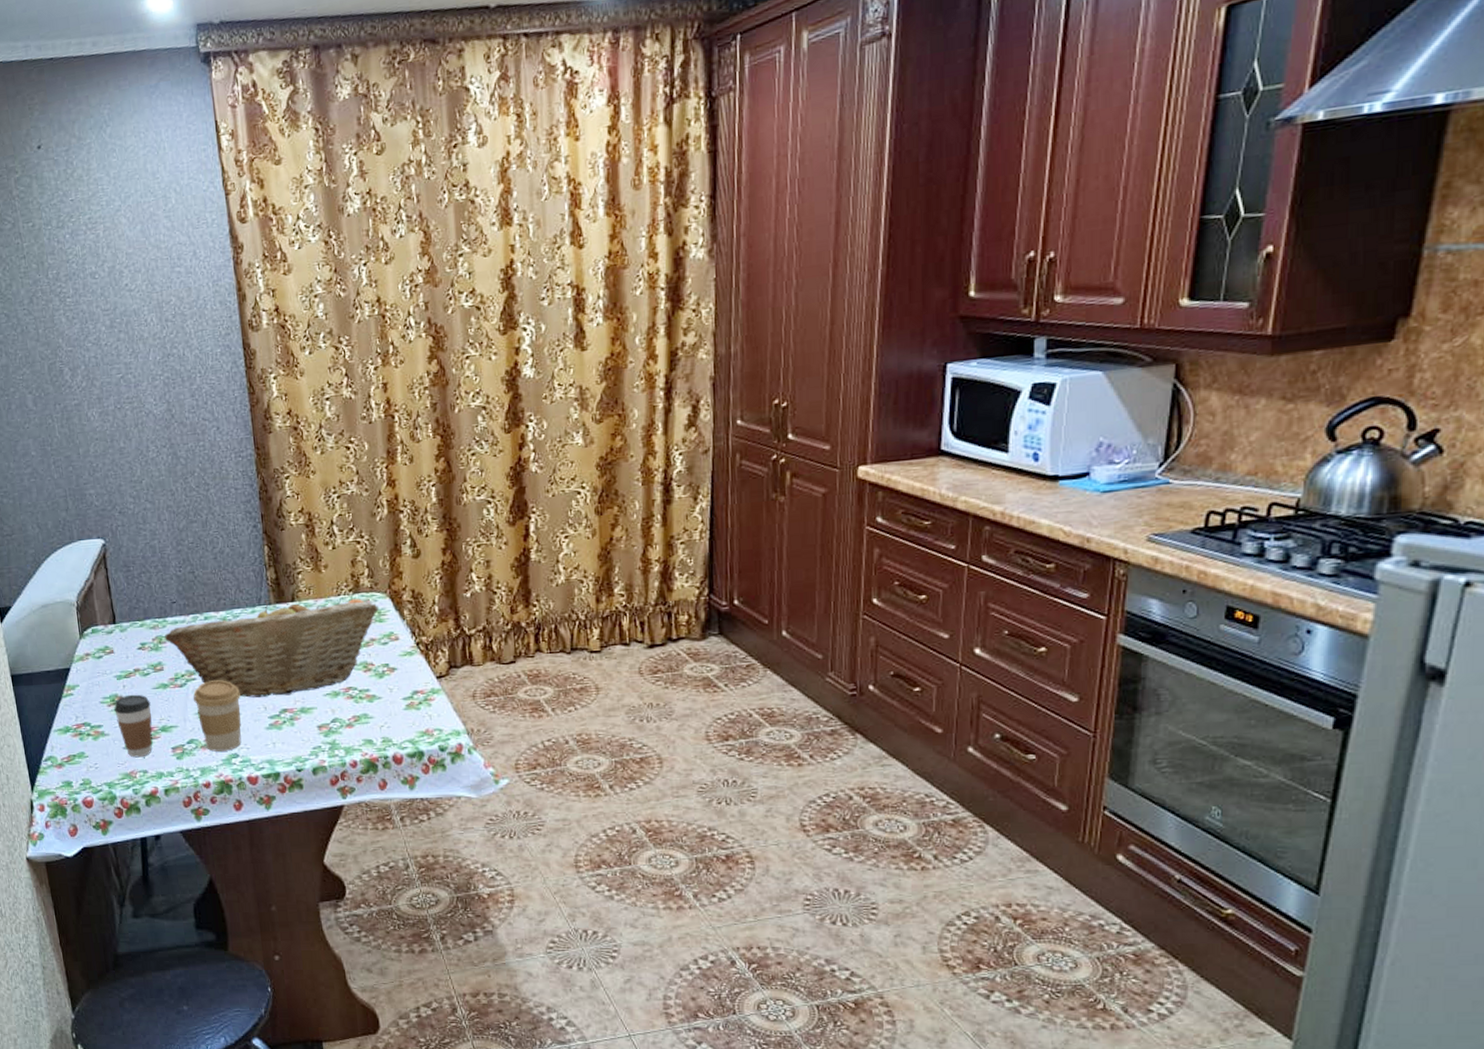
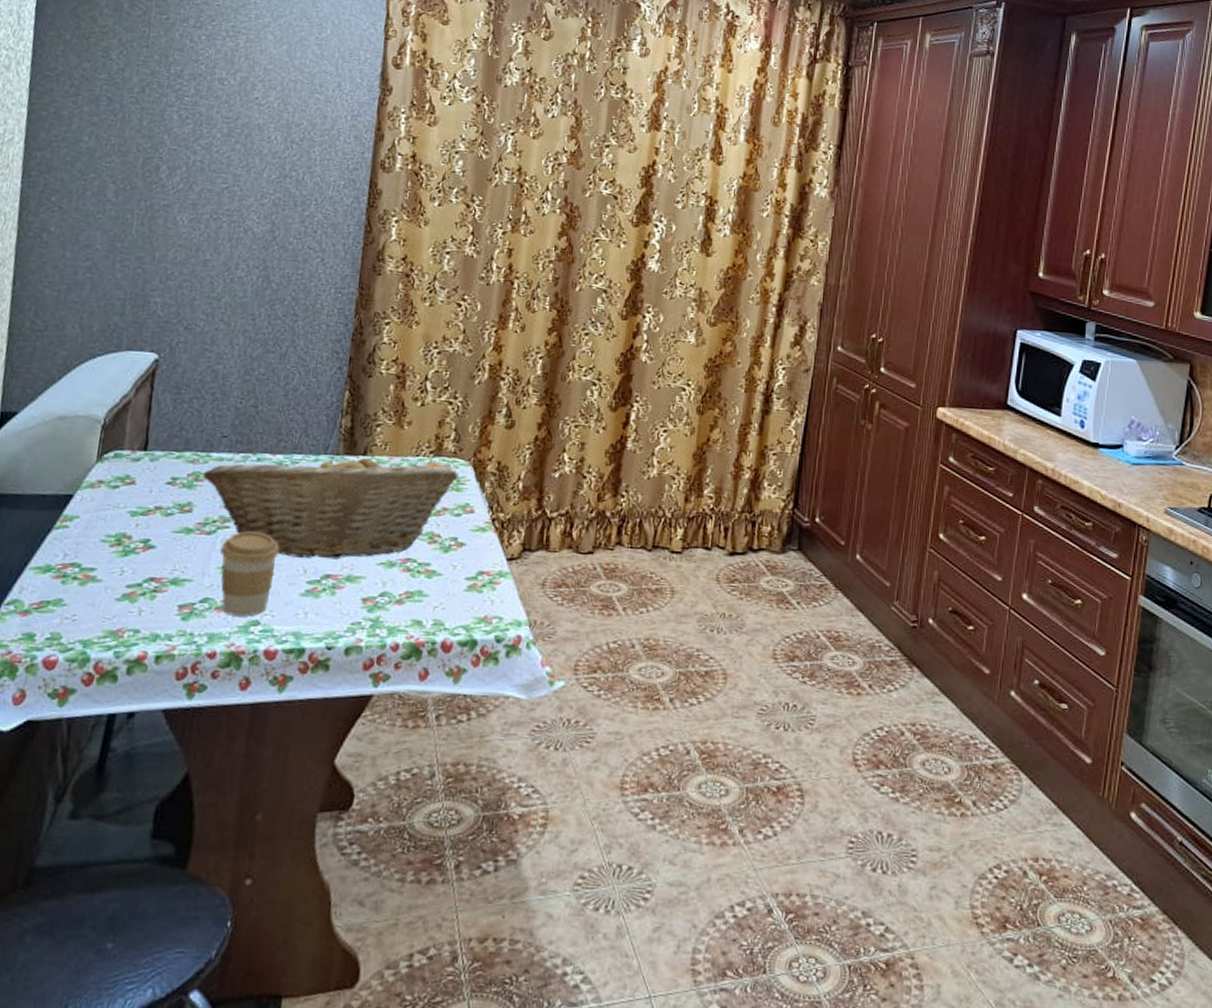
coffee cup: present [114,694,153,758] -> none [116,535,166,613]

